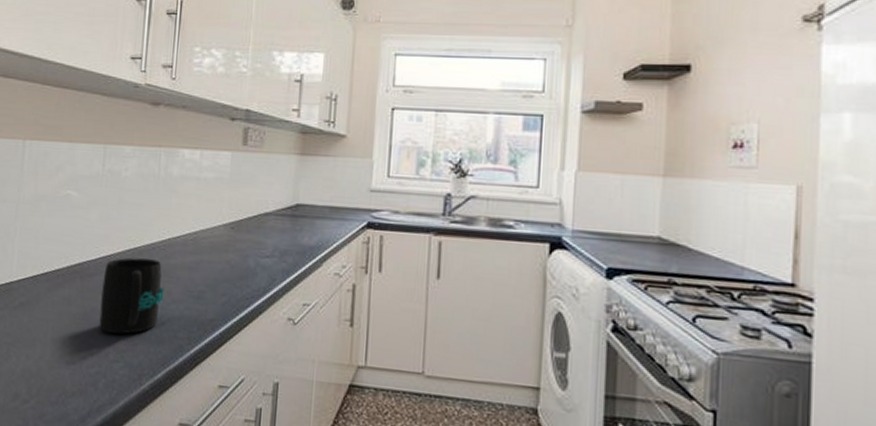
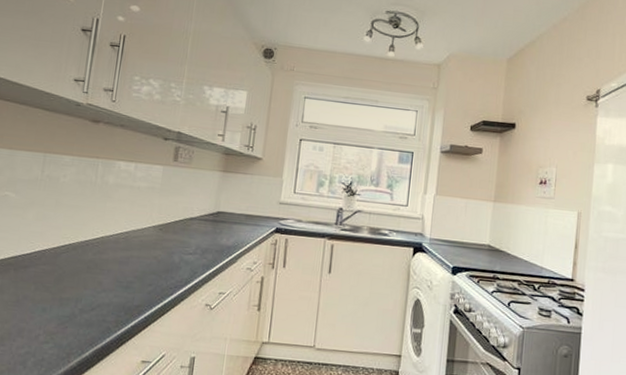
mug: present [99,257,164,334] -> none [30,252,96,319]

